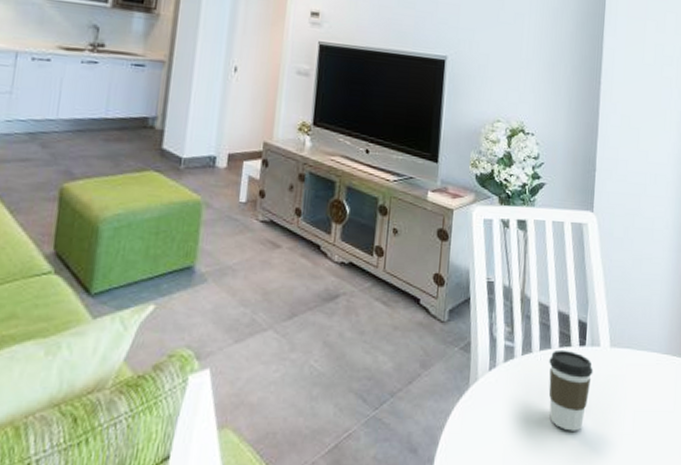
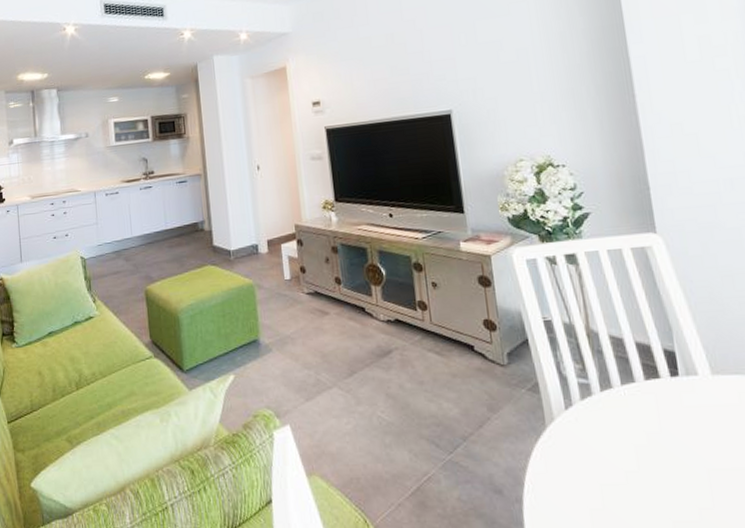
coffee cup: present [548,349,593,431] -> none [635,382,696,468]

